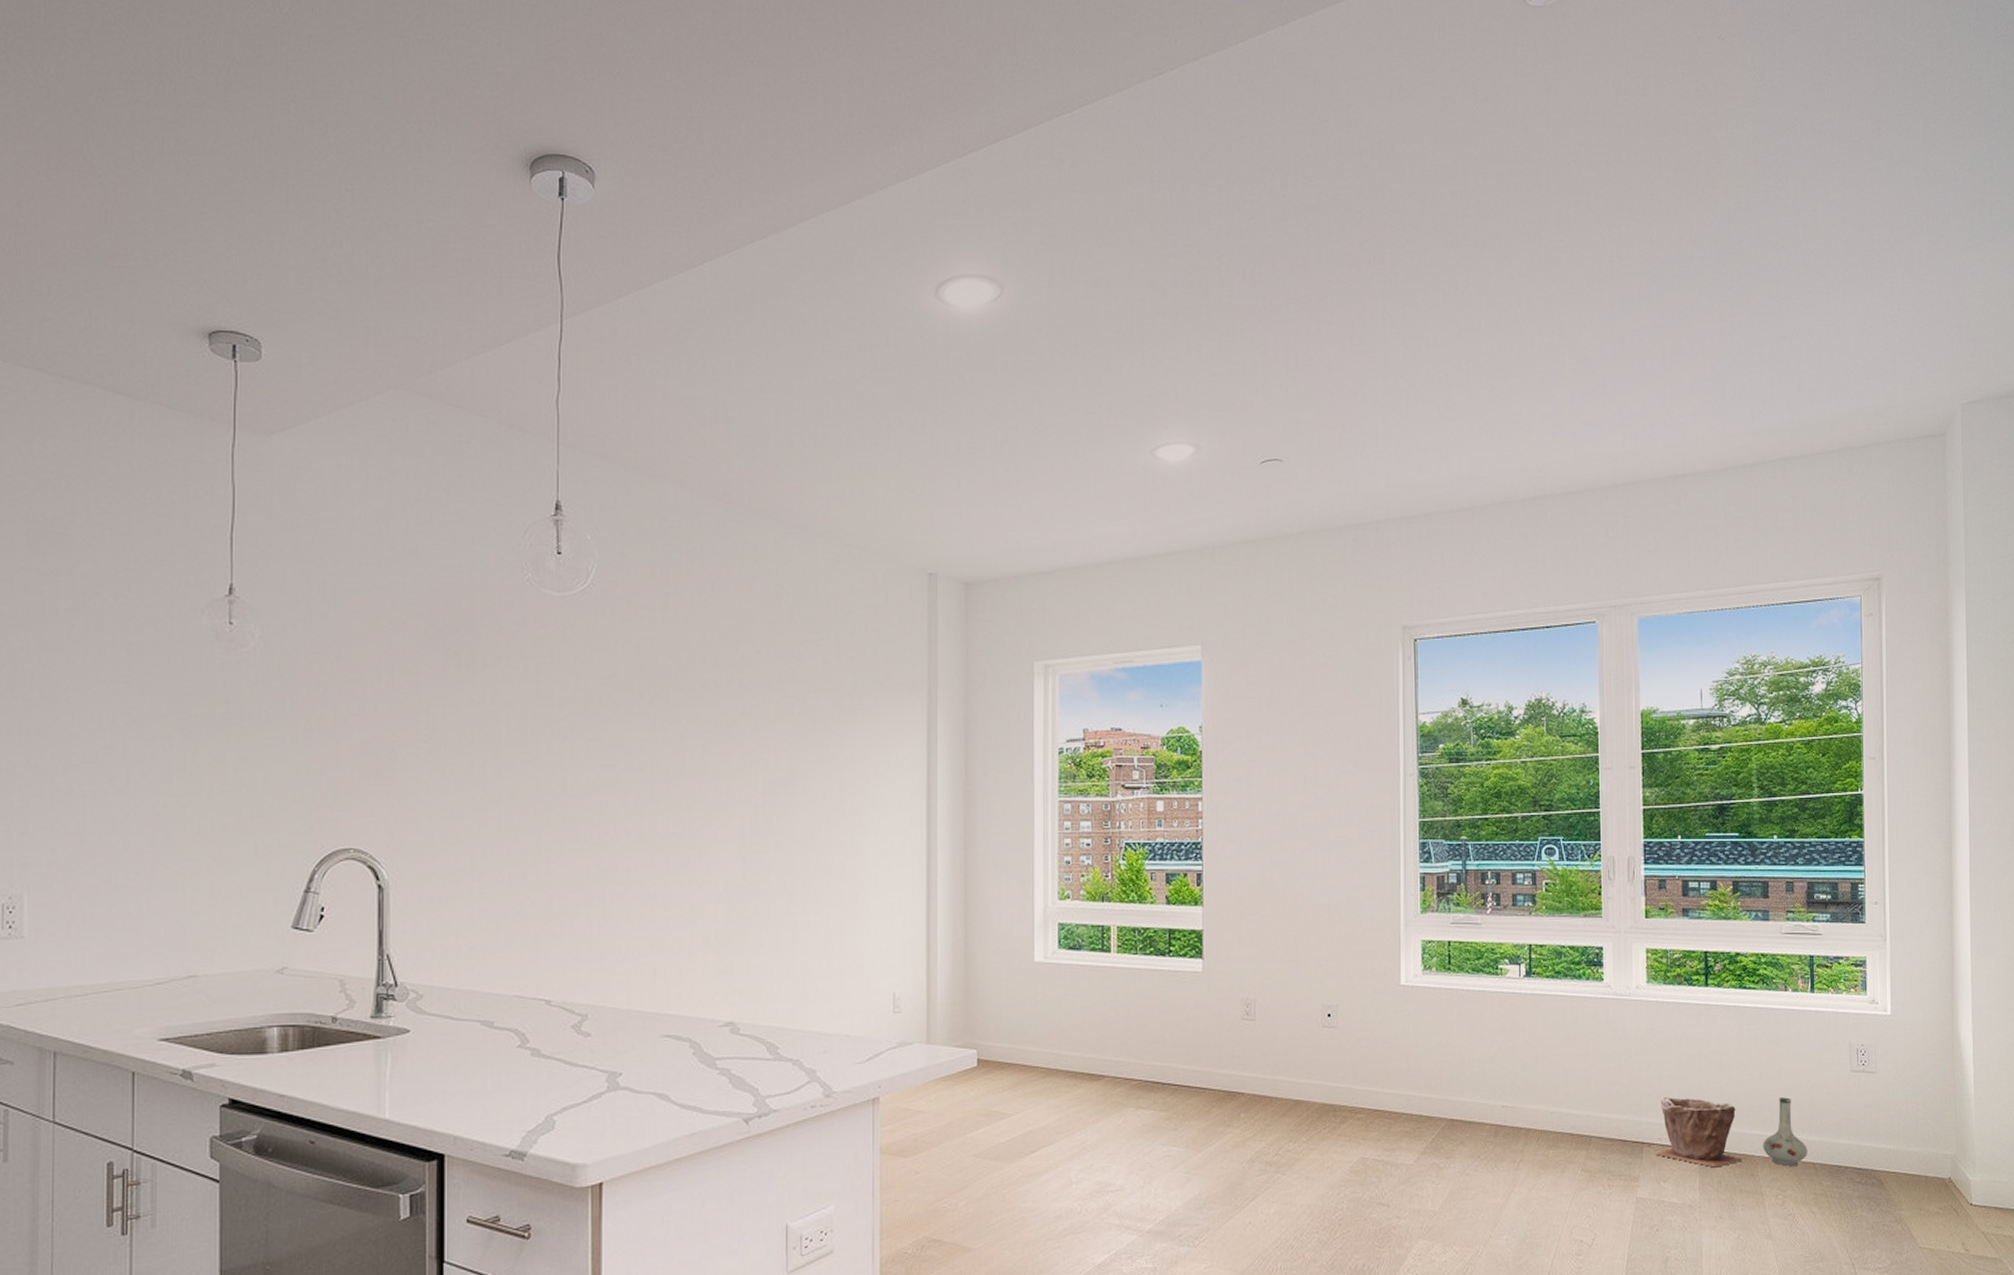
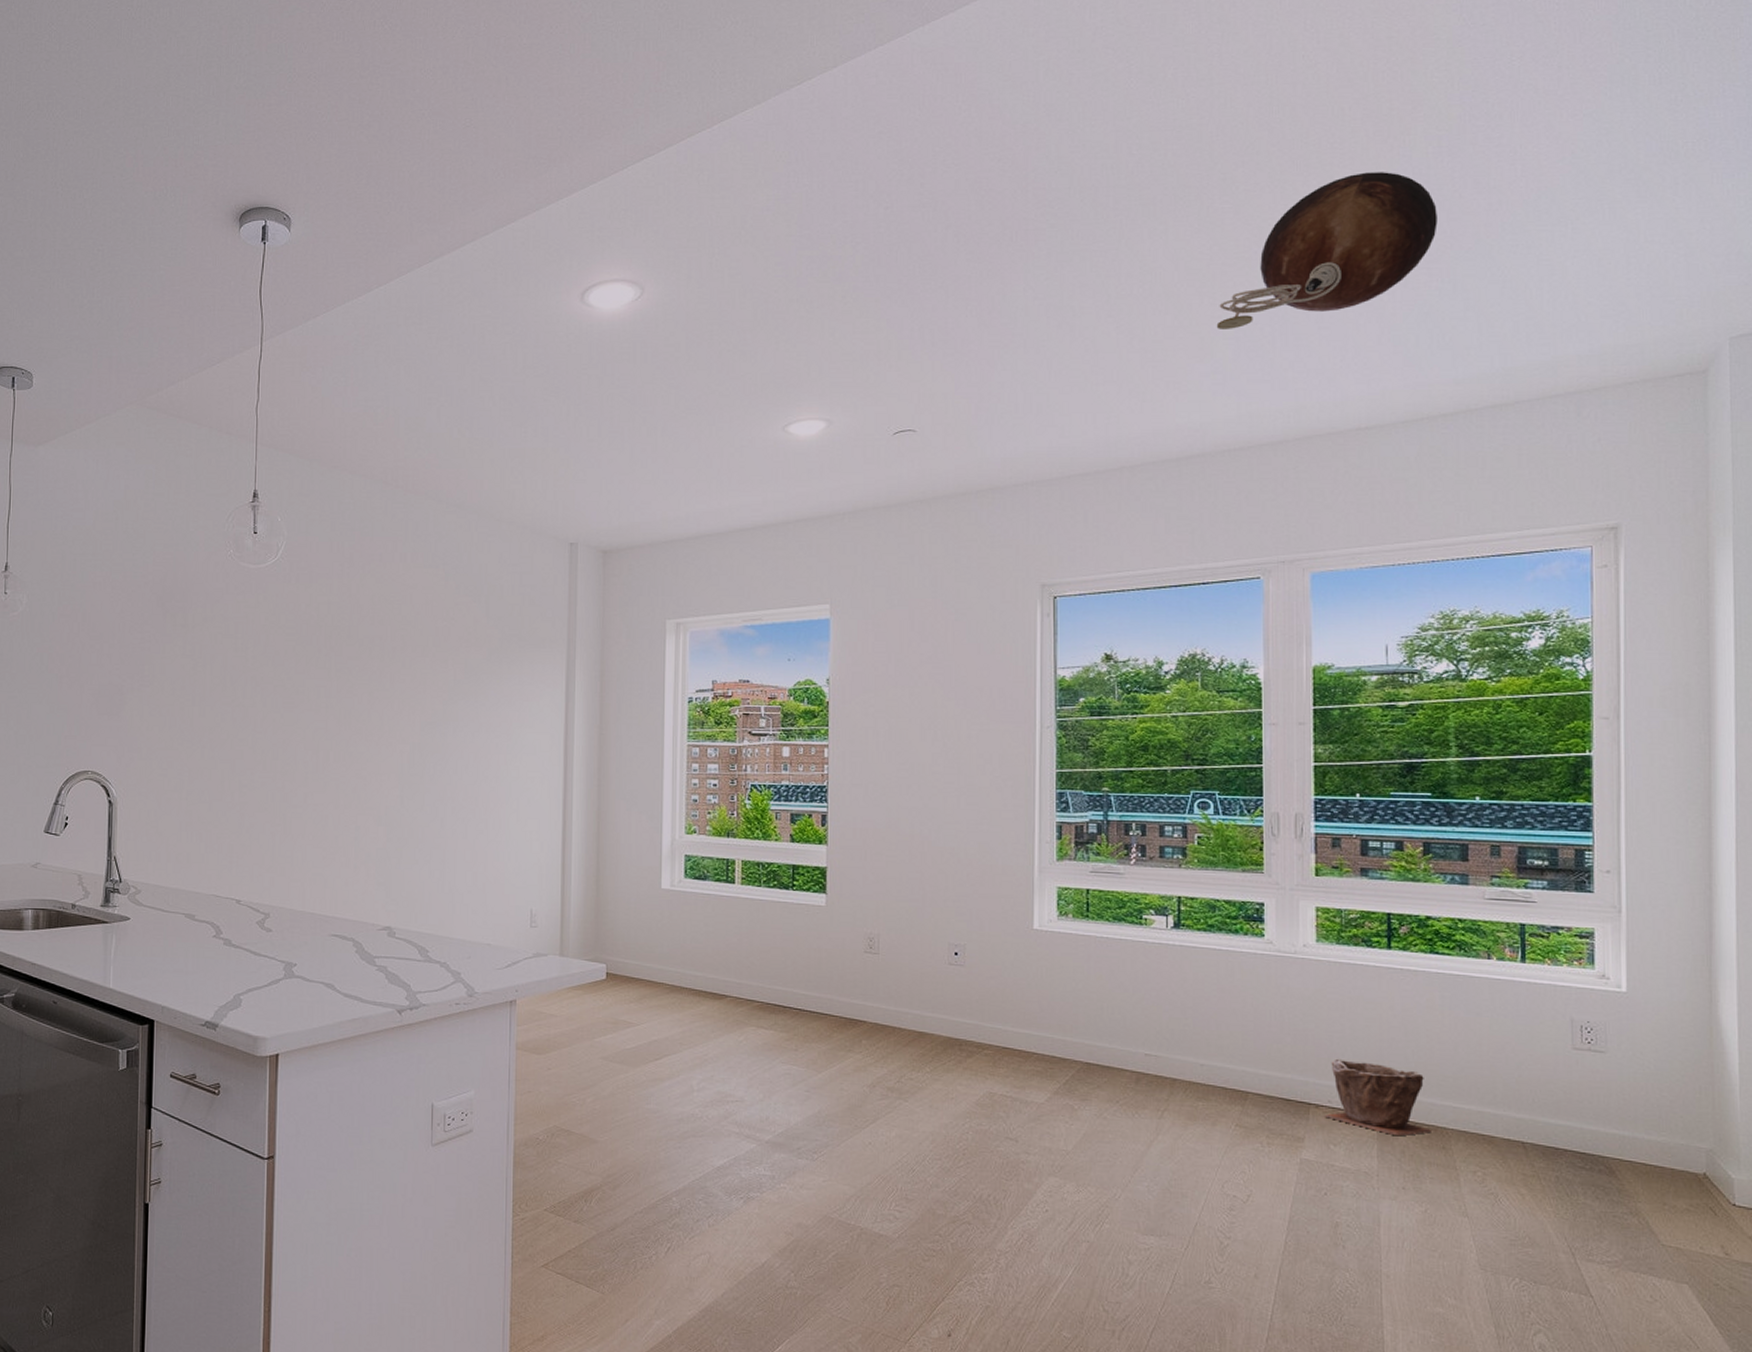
pendant light: none [1555,222,1738,370] -> present [1216,172,1438,329]
vase: present [1763,1097,1807,1166] -> none [1458,1070,1515,1143]

